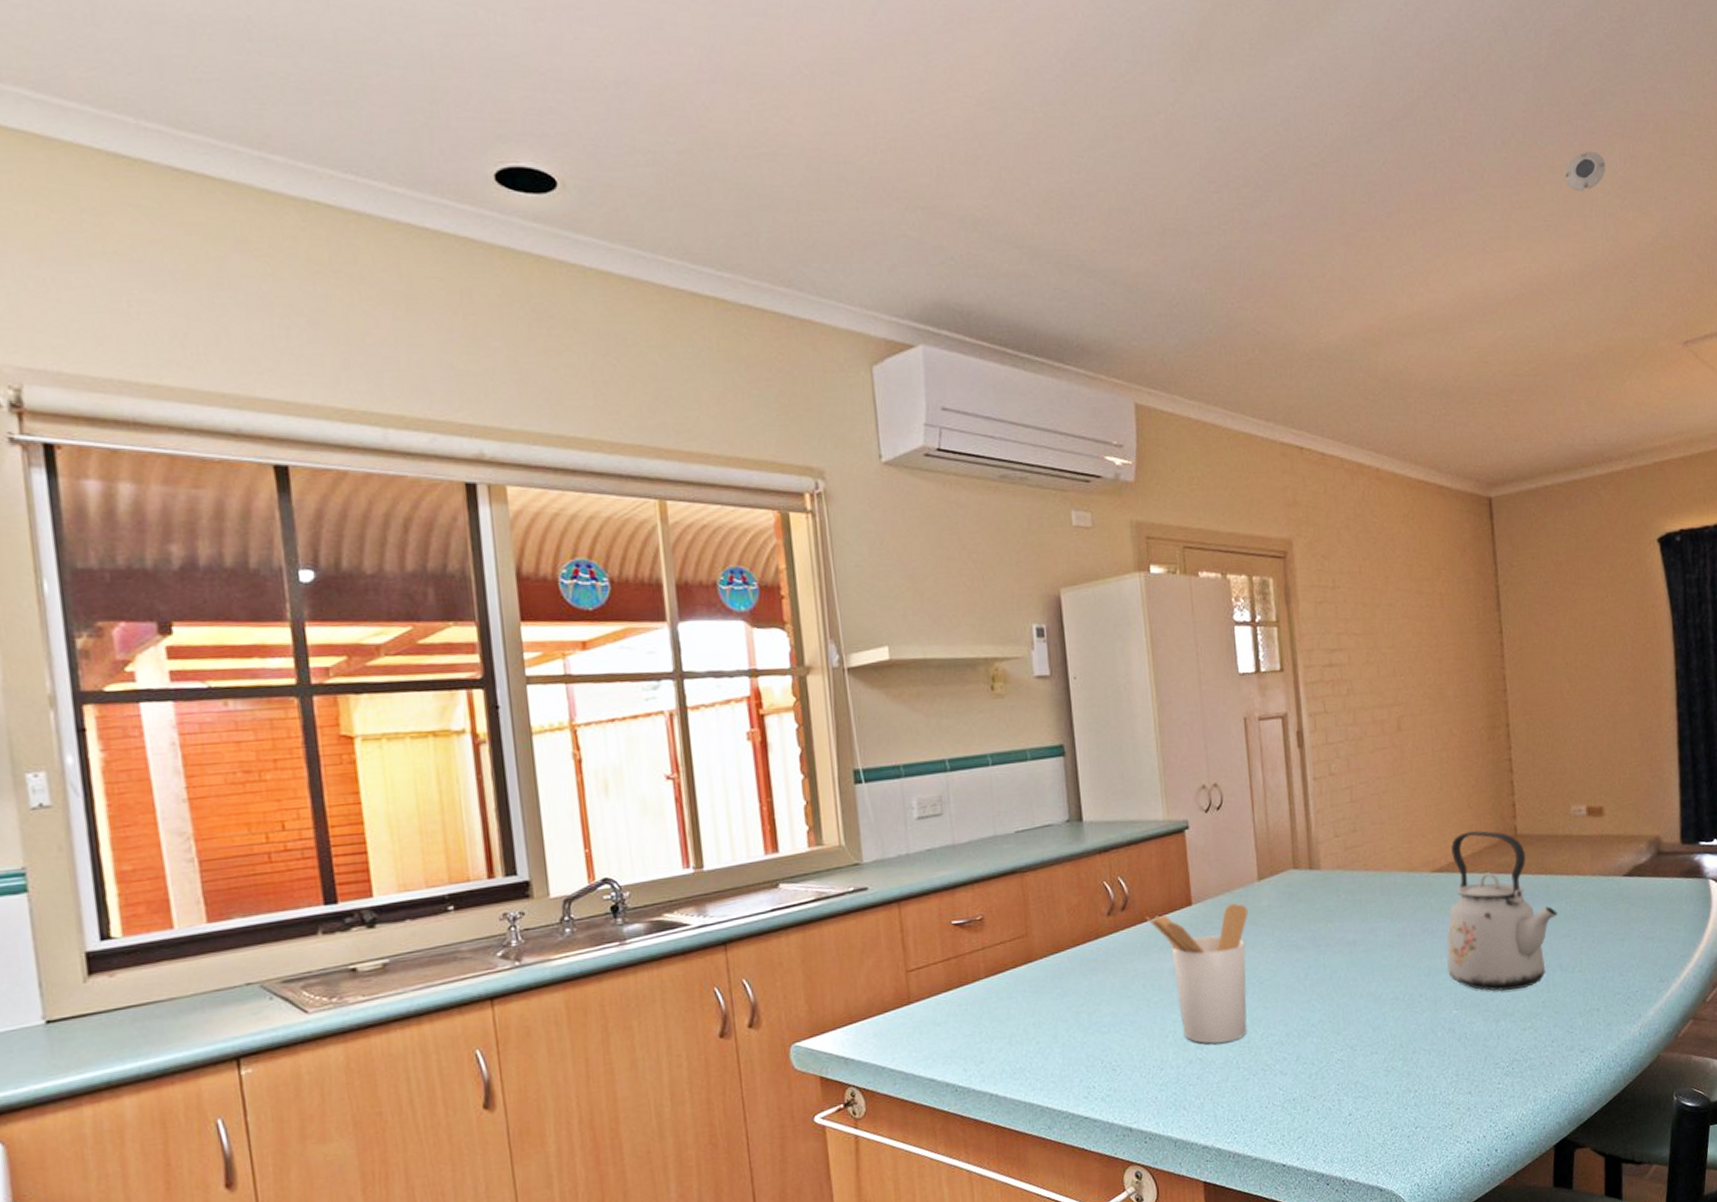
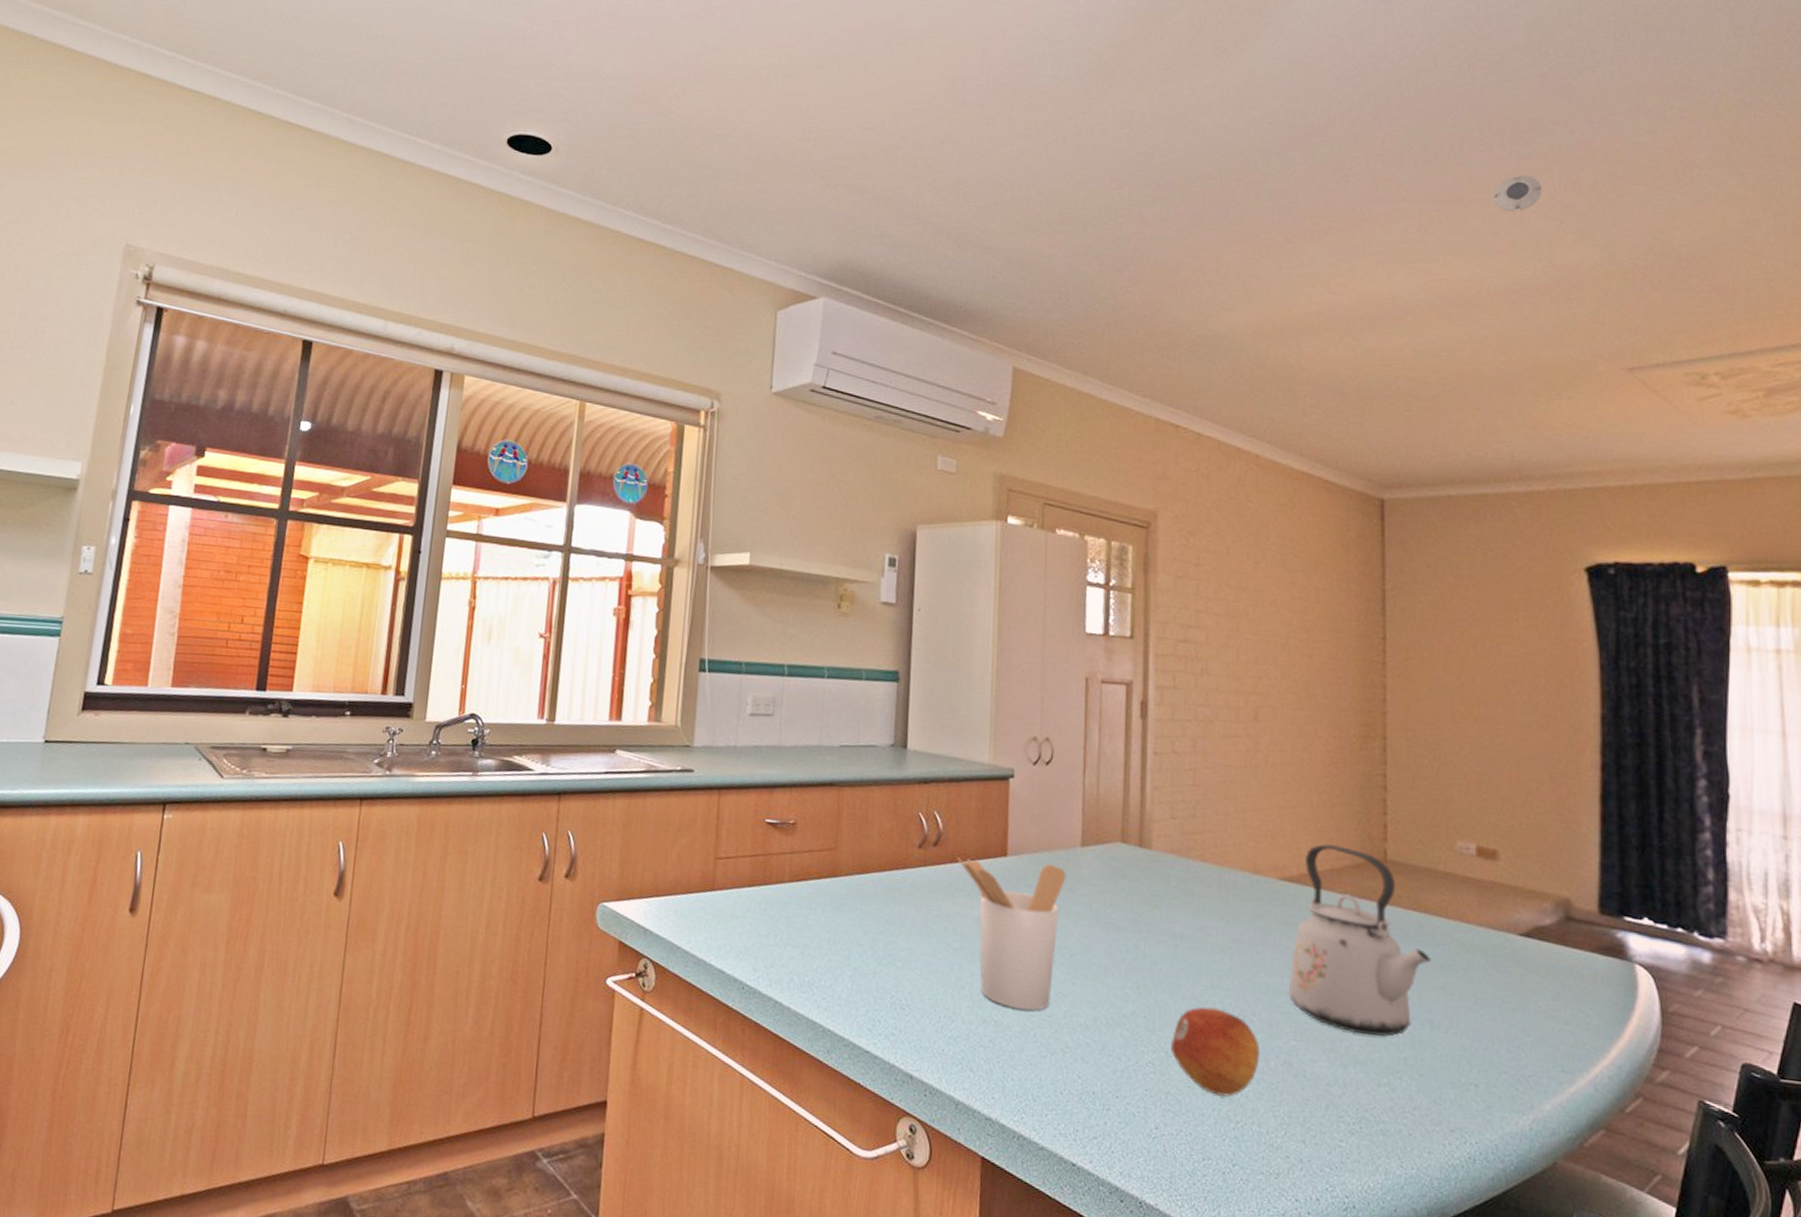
fruit: none [1354,998,1429,1074] -> present [1170,1007,1260,1098]

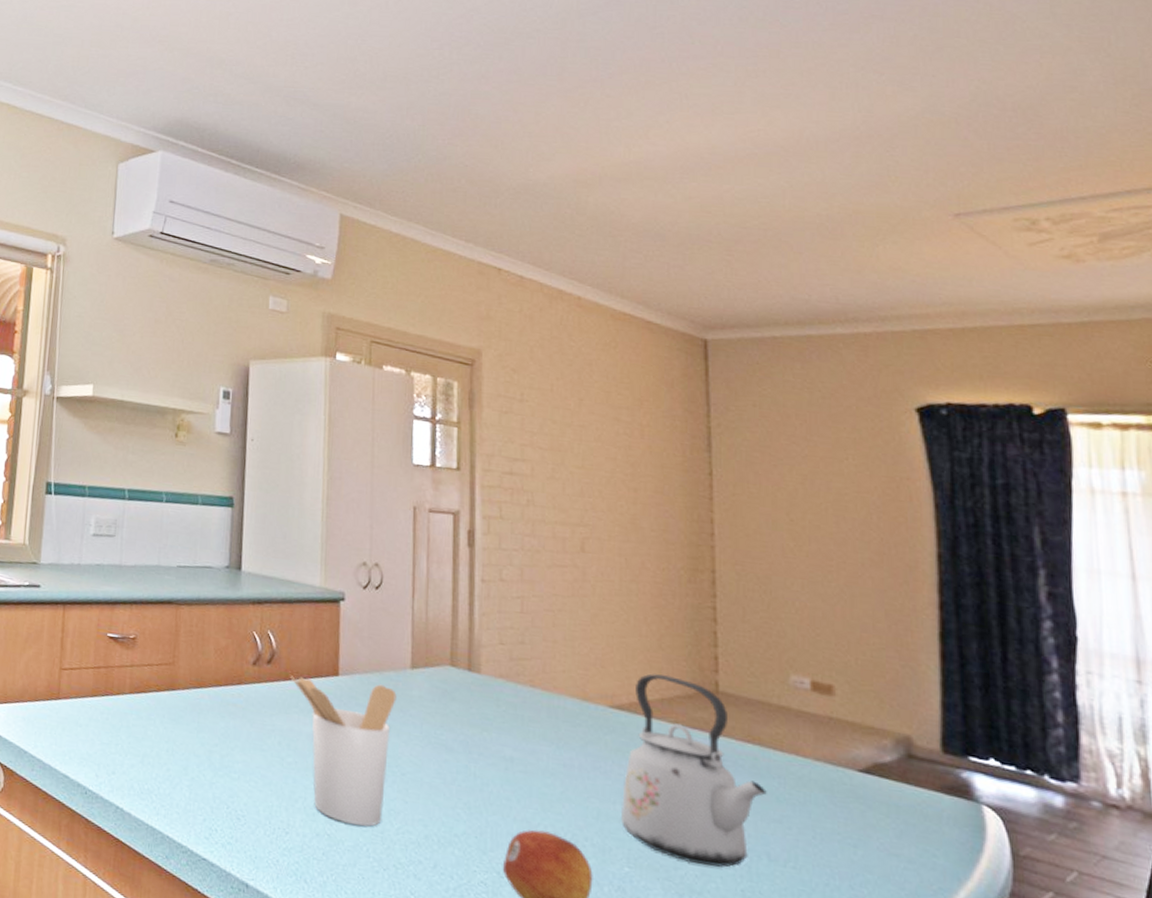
smoke detector: present [1493,175,1543,212] -> none [810,30,861,65]

